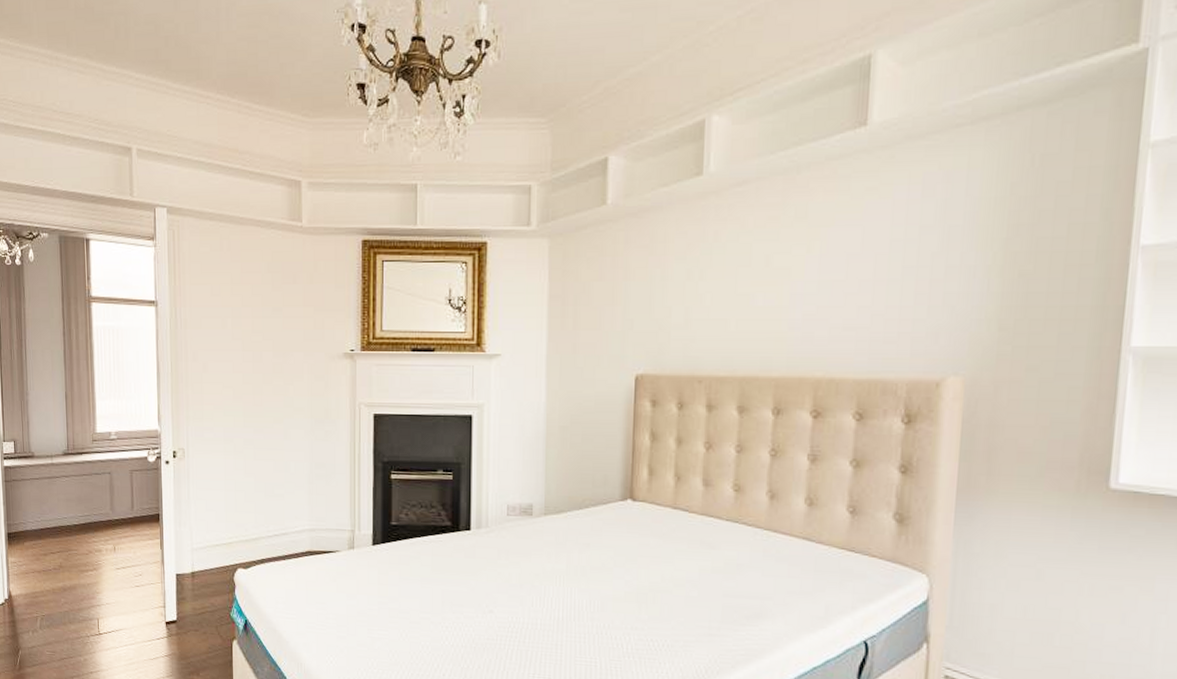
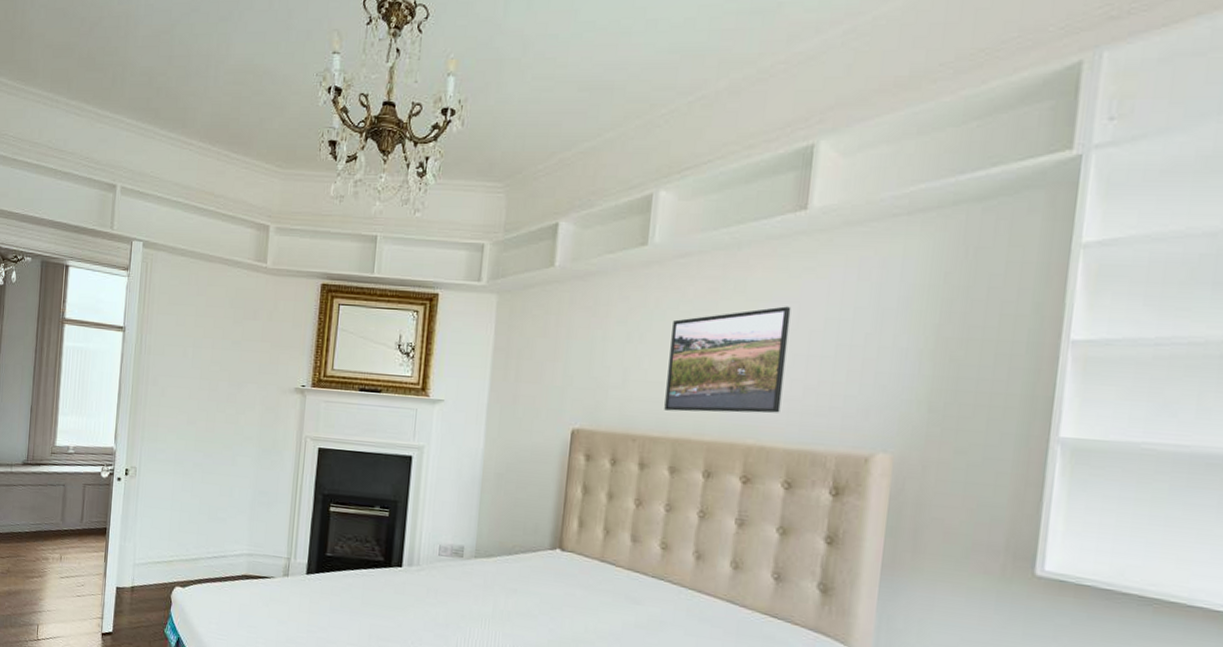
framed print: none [729,230,855,348] -> present [664,306,791,414]

